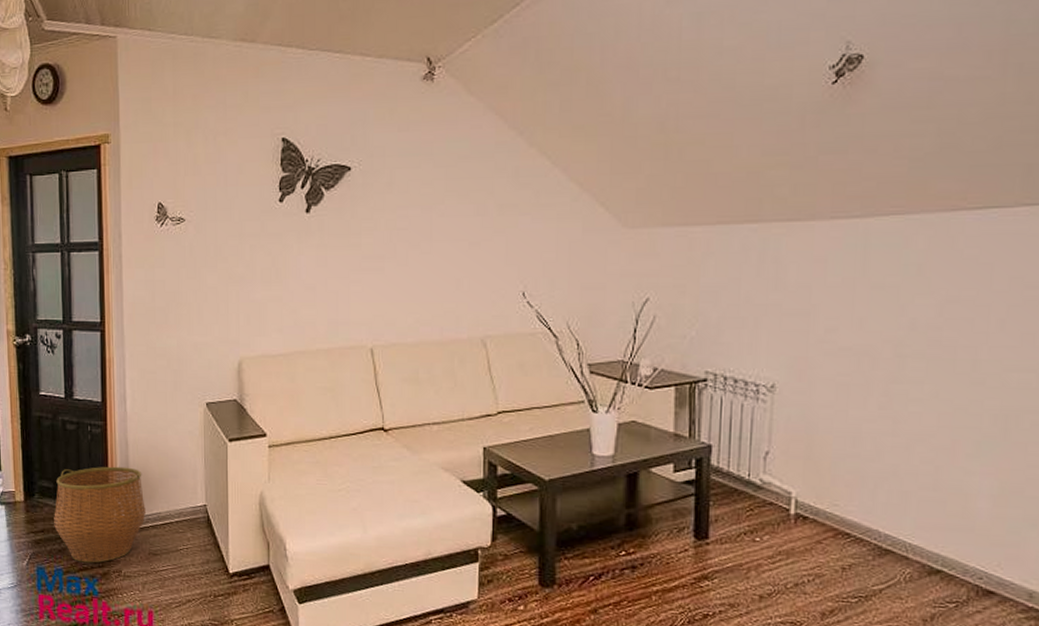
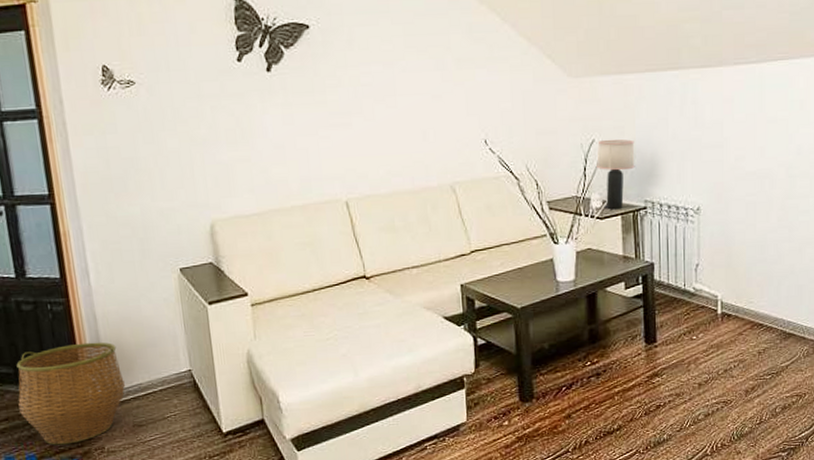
table lamp: none [649,298,697,380] -> present [596,139,635,210]

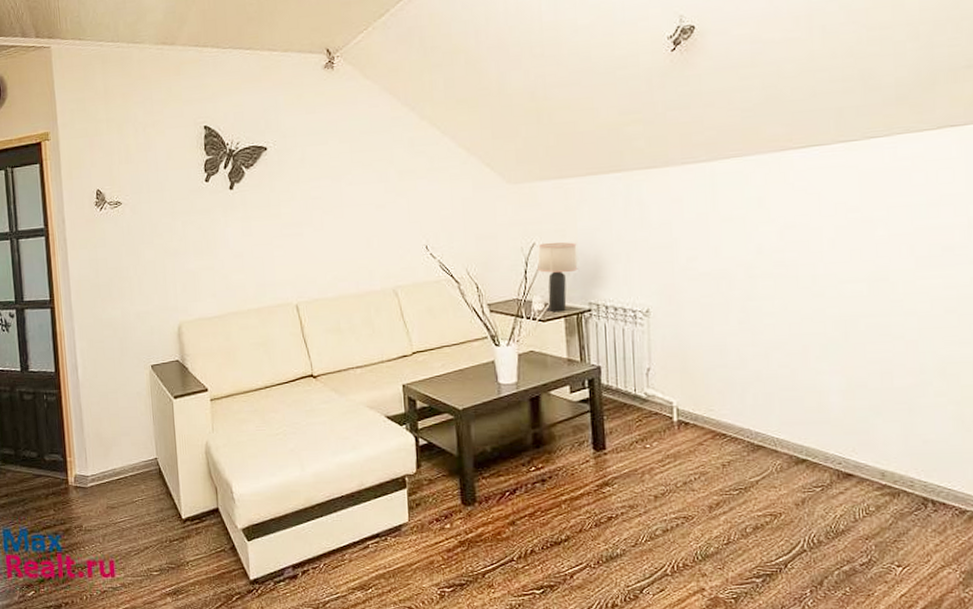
basket: present [16,342,125,446] -> none [16,429,102,521]

